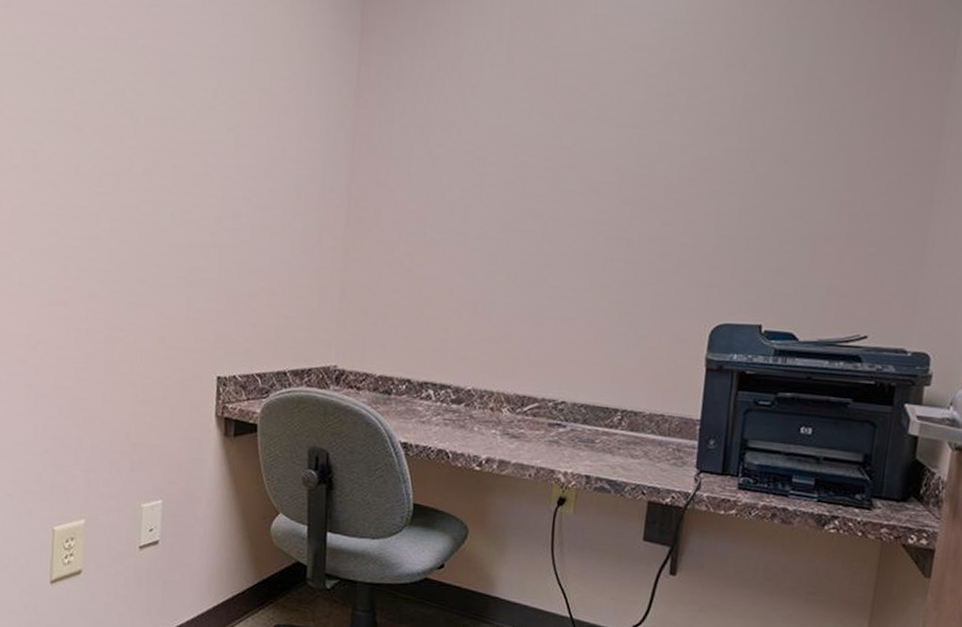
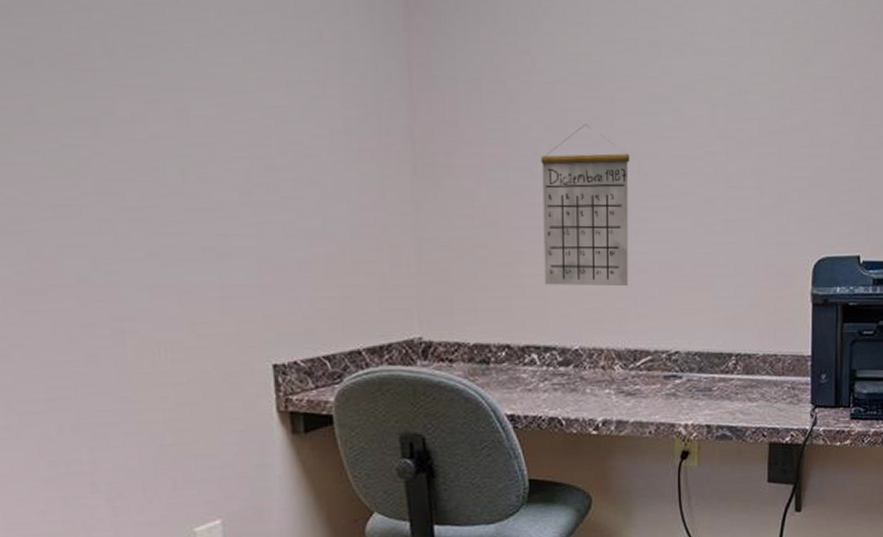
calendar: none [447,187,536,337] -> present [540,124,629,287]

